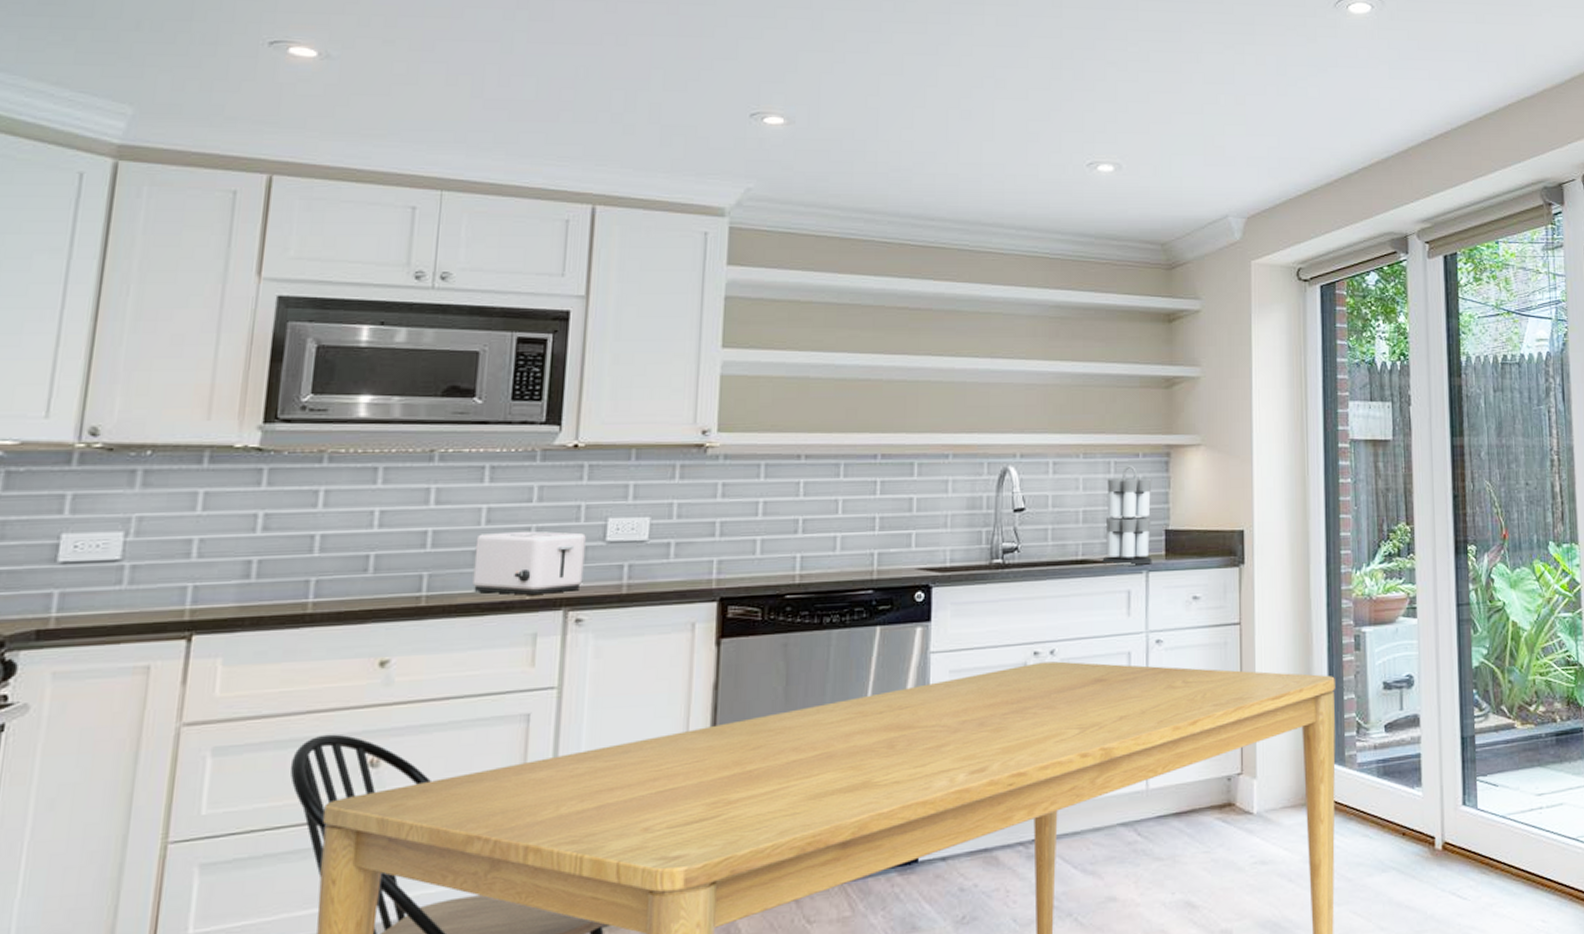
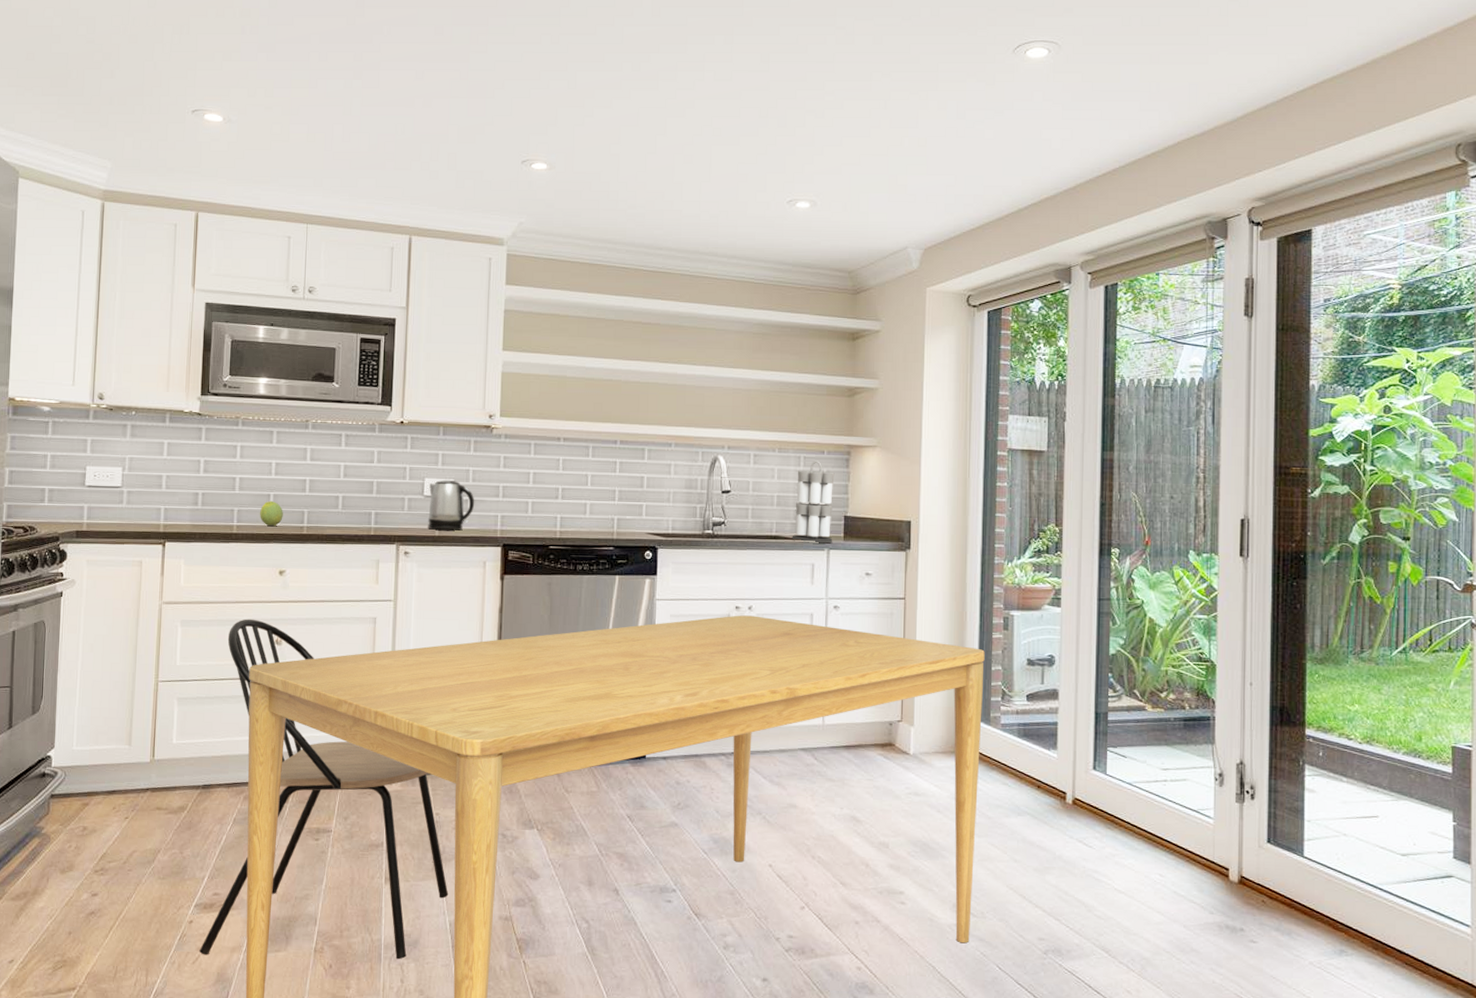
fruit: none [351,563,390,600] -> present [260,500,283,527]
toaster: present [472,530,586,596] -> none [336,484,410,532]
kettle: none [611,517,681,587] -> present [428,479,475,531]

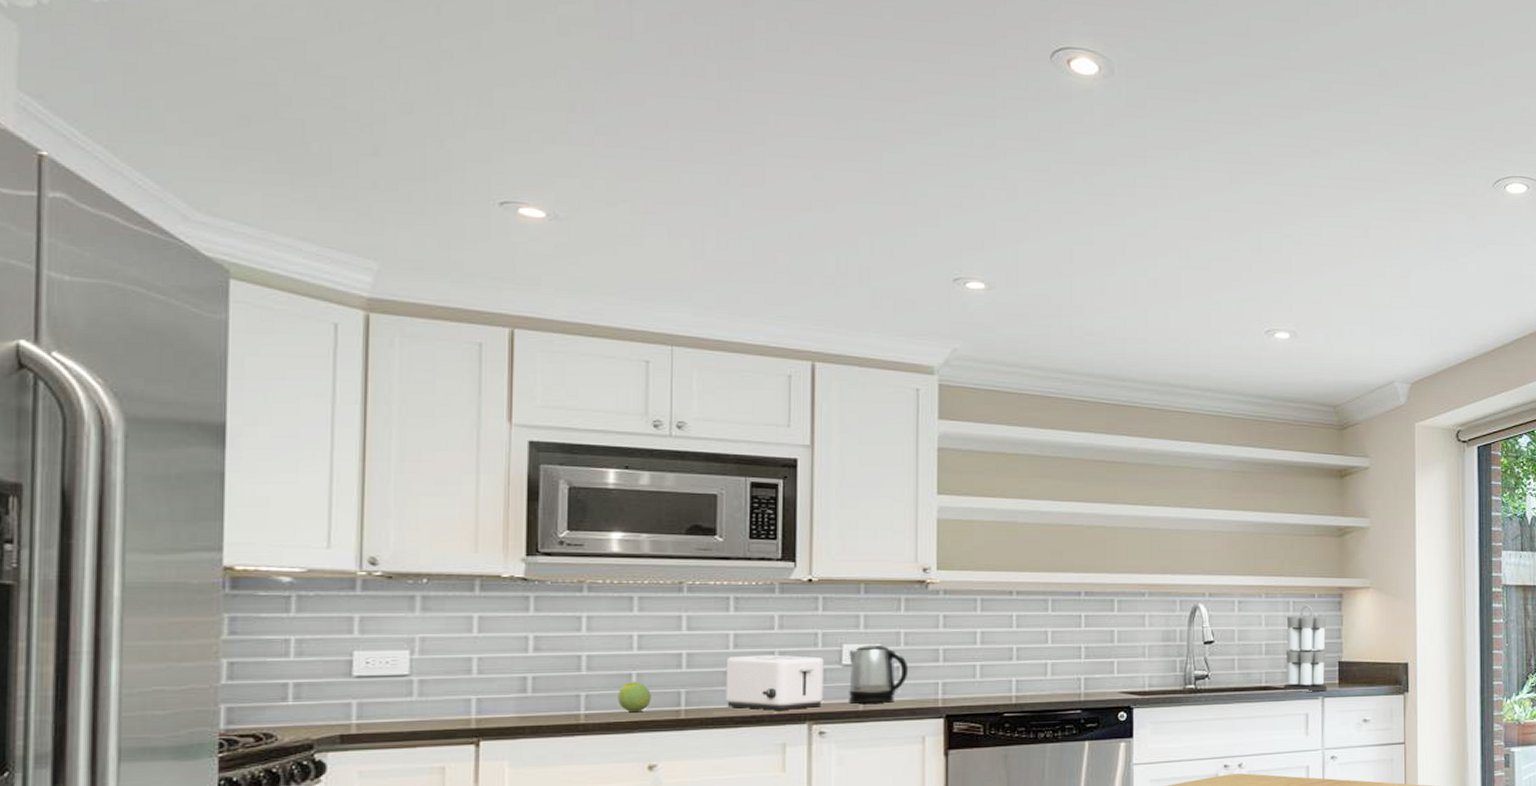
toaster: none [336,484,410,532] -> present [725,654,824,711]

